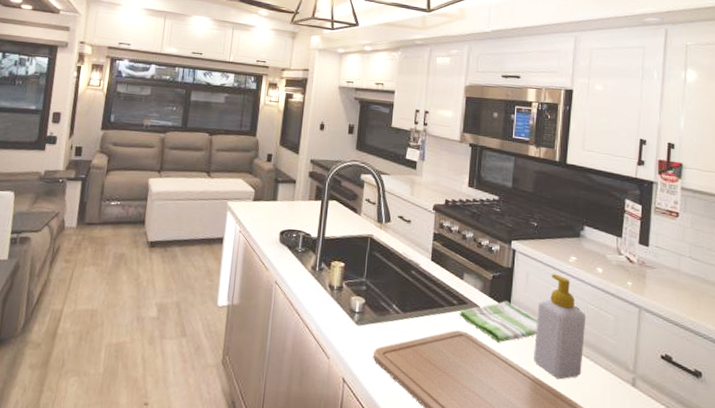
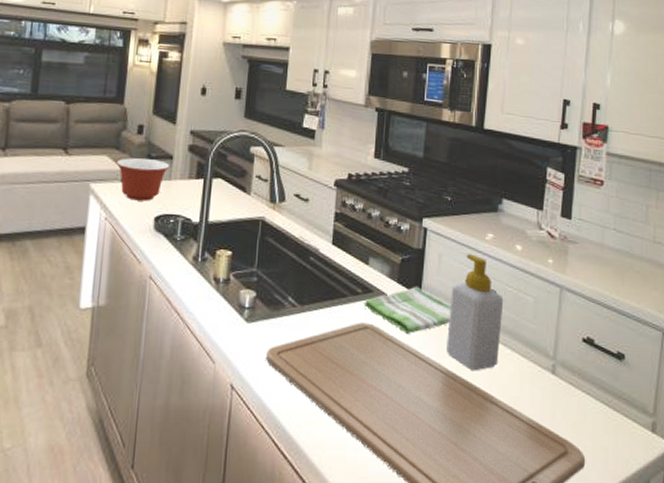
mixing bowl: none [249,181,293,218] -> present [116,158,169,201]

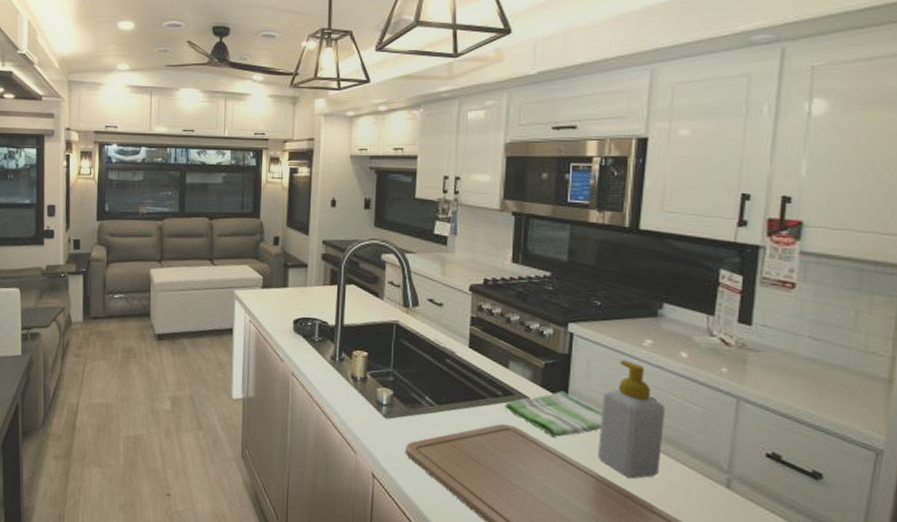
mixing bowl: present [116,158,169,201] -> none [256,267,304,306]

